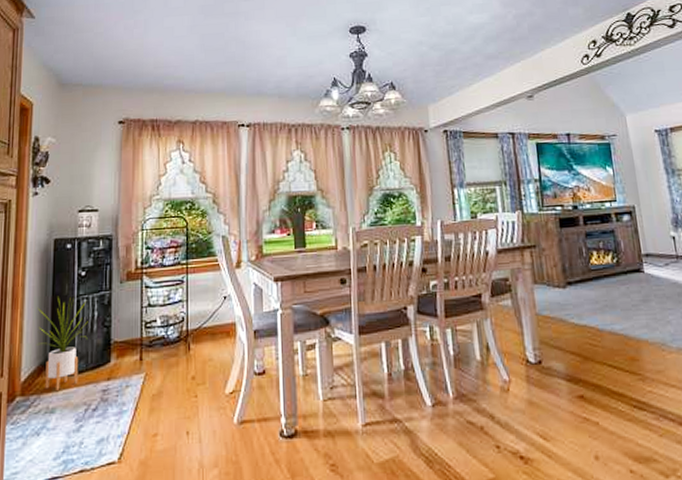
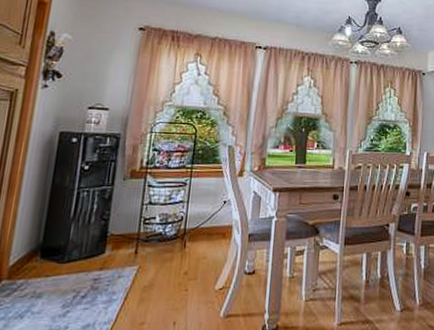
house plant: present [37,296,88,390] -> none [30,188,88,276]

